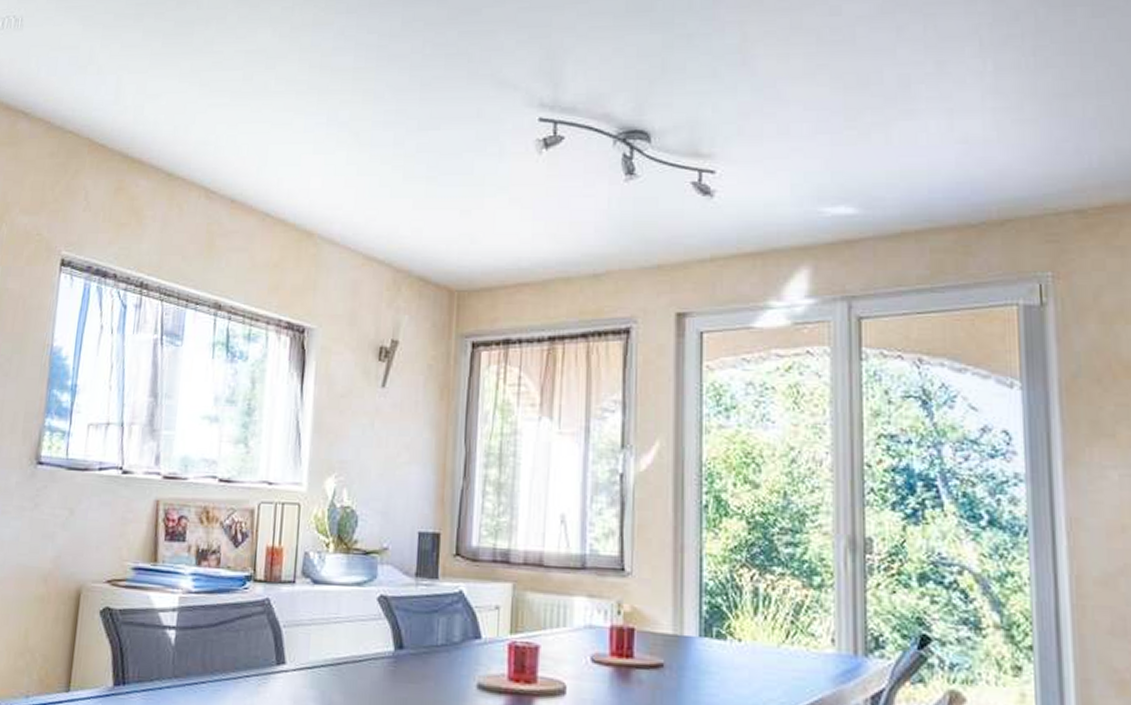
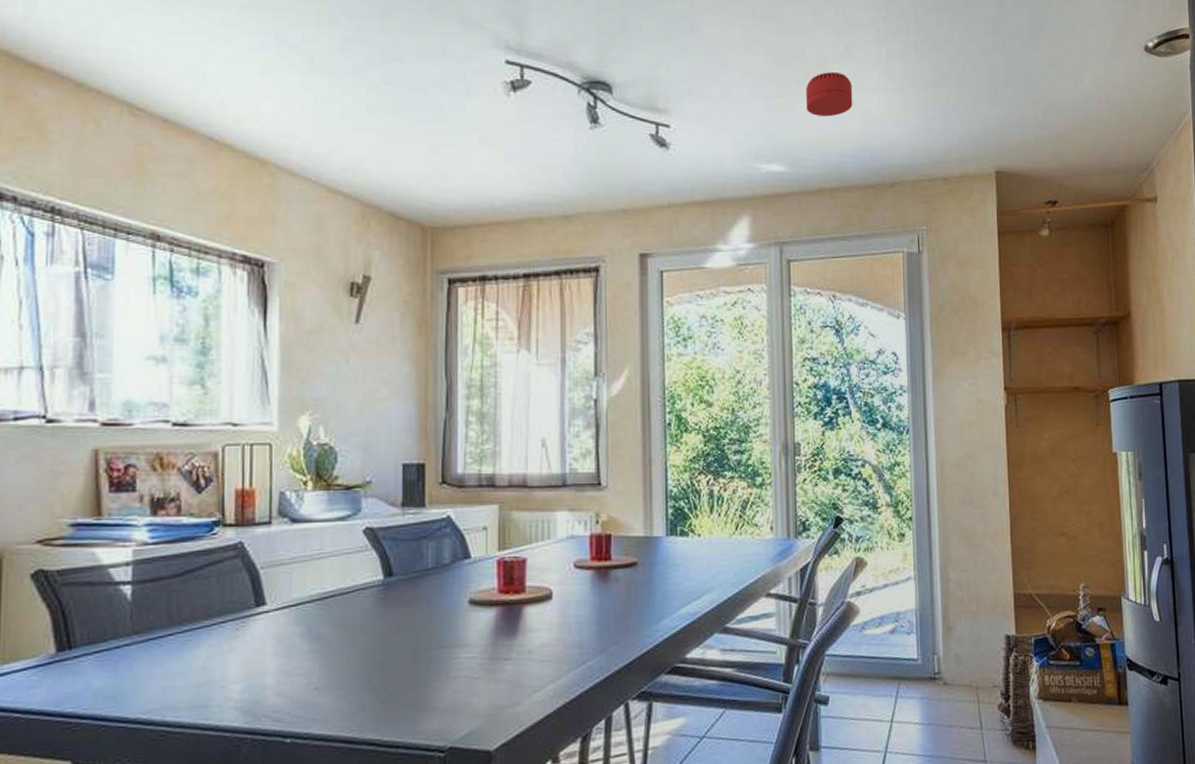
smoke detector: none [884,93,947,147] -> present [806,71,853,117]

